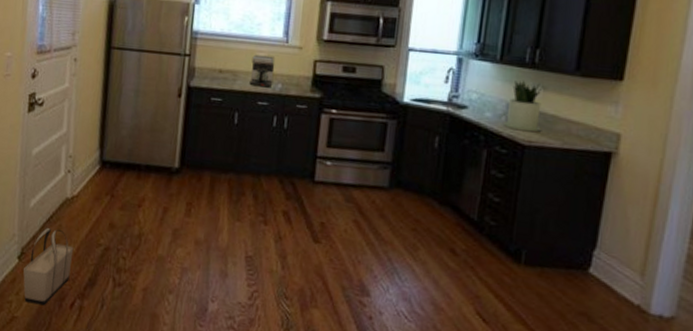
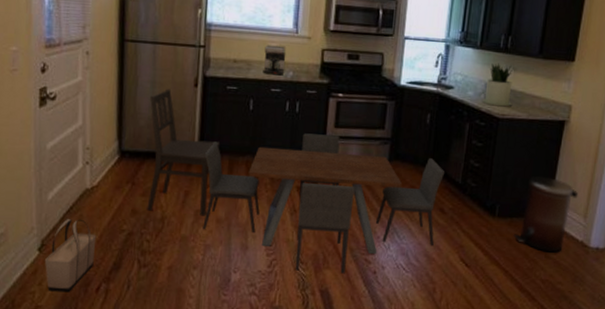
dining chair: none [124,98,203,236] -> present [147,88,221,216]
dining set: none [180,152,457,316] -> present [203,133,445,274]
pedal bin: none [545,218,633,317] -> present [513,176,579,253]

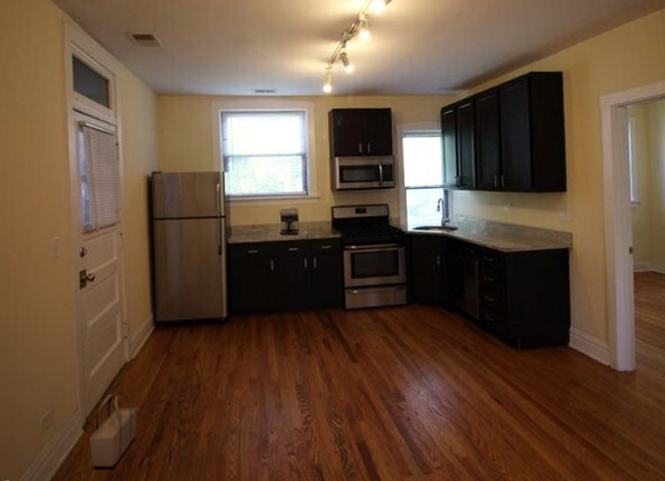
dining chair: present [147,88,221,216] -> none [180,259,247,378]
dining set: present [203,133,445,274] -> none [233,286,463,425]
planter: present [481,63,514,107] -> none [486,201,515,242]
pedal bin: present [513,176,579,253] -> none [539,305,596,381]

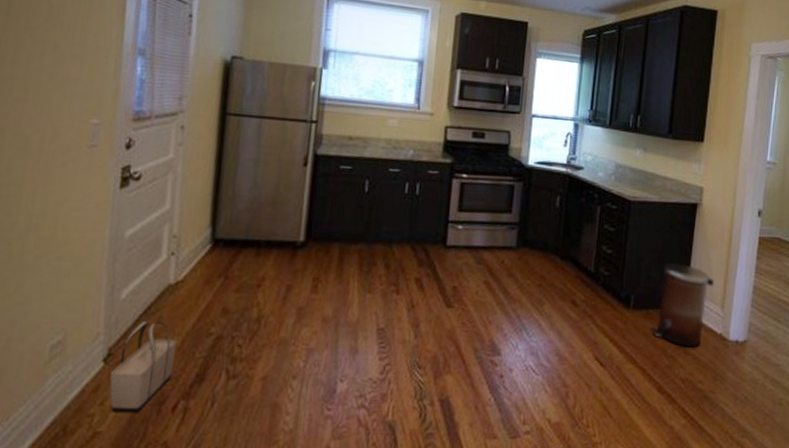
coffee maker: present [279,208,300,236] -> none [380,121,407,155]
pedal bin: none [539,305,596,381] -> present [650,263,715,348]

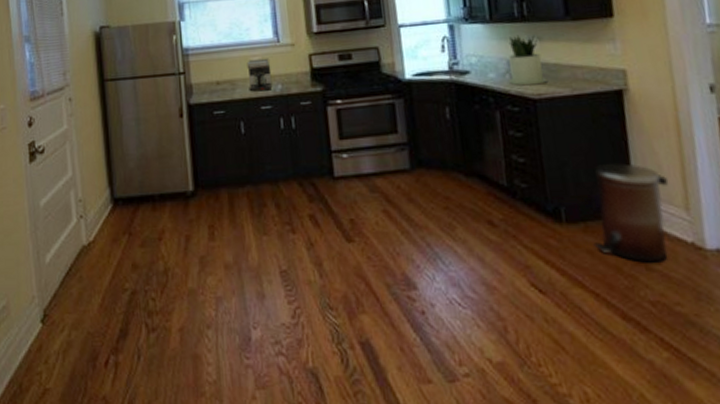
shopping bag: present [109,320,178,414] -> none [48,281,99,370]
coffee maker: none [380,121,407,155] -> present [247,58,273,92]
planter: none [612,143,644,189] -> present [507,34,547,86]

